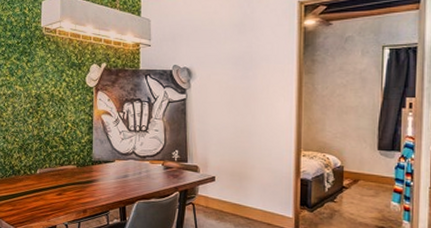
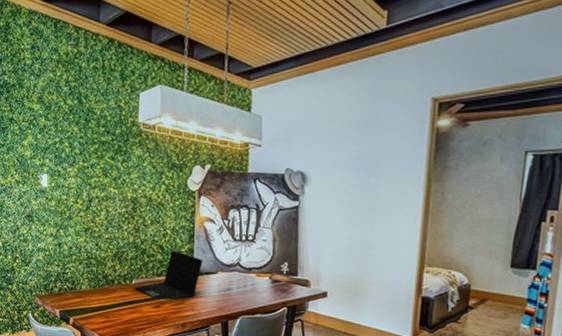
laptop: none [39,141,101,188] -> present [135,250,203,301]

